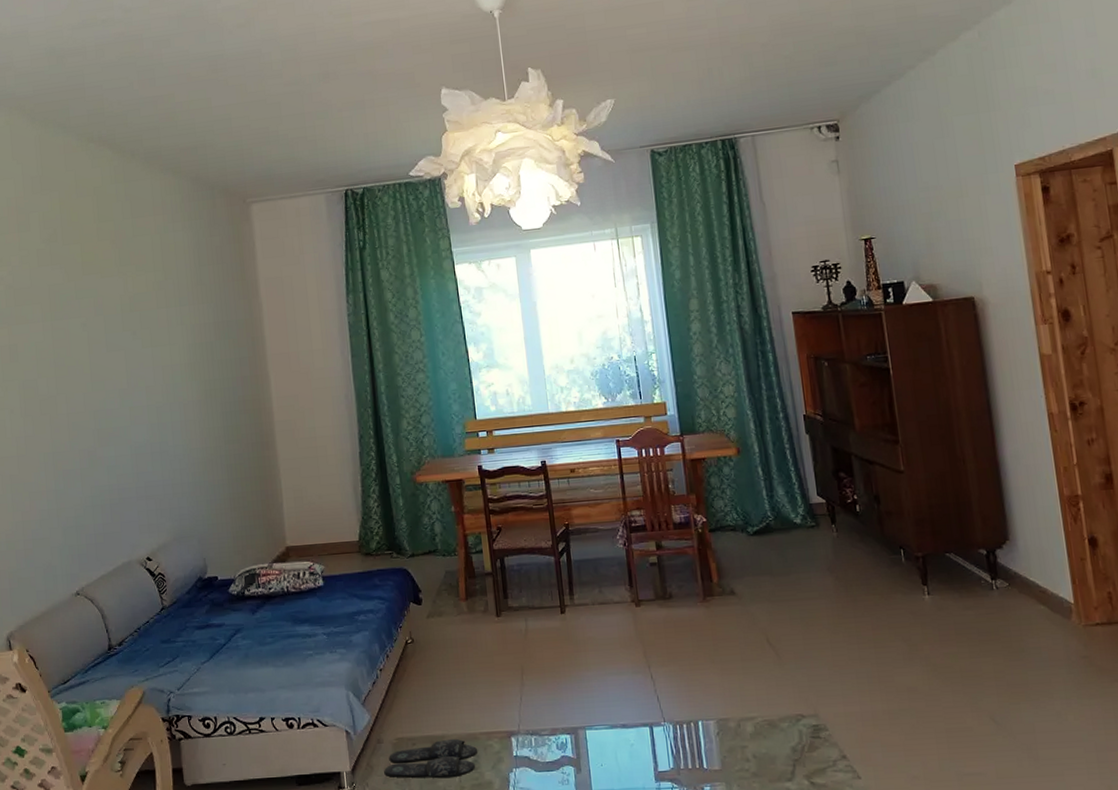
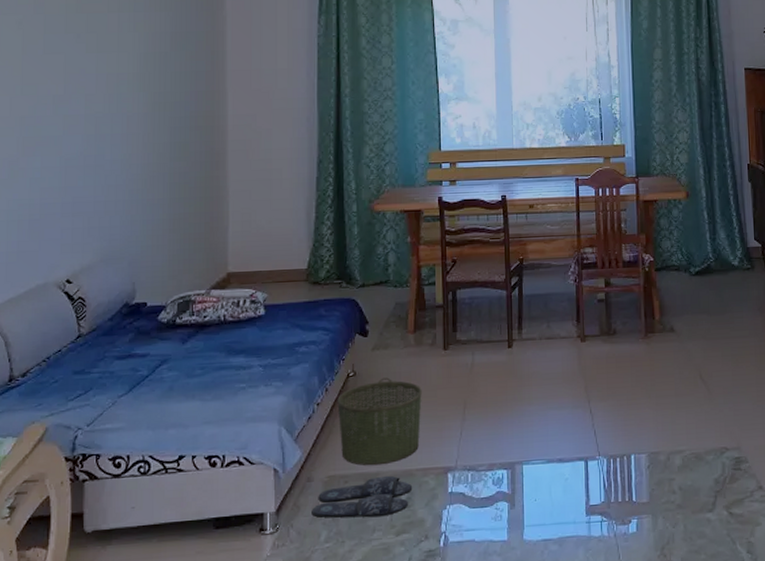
basket: none [398,644,481,729] -> present [337,377,422,466]

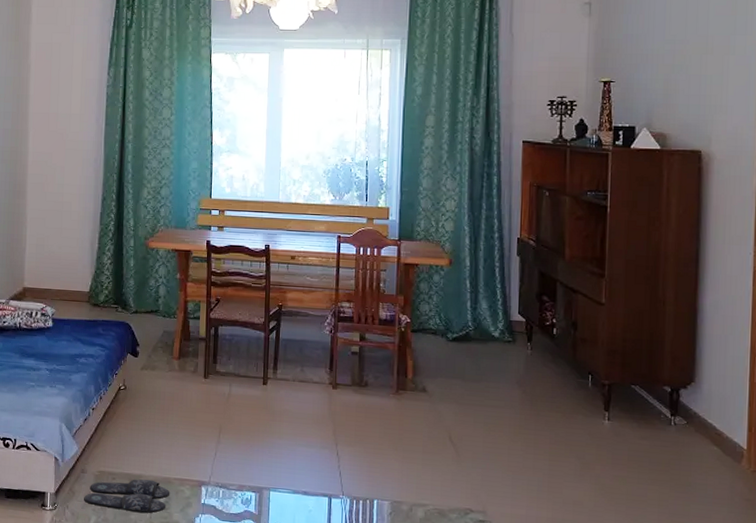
basket: present [337,377,422,466] -> none [109,395,183,469]

